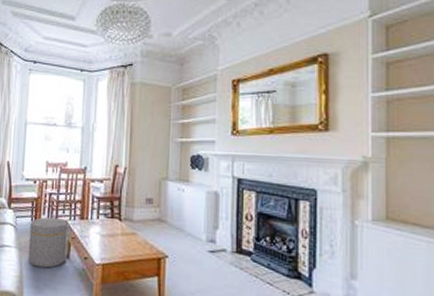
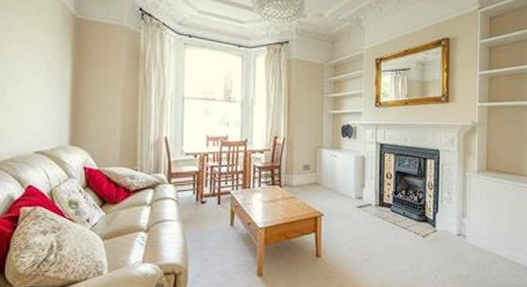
ottoman: present [28,217,68,268] -> none [191,188,231,237]

